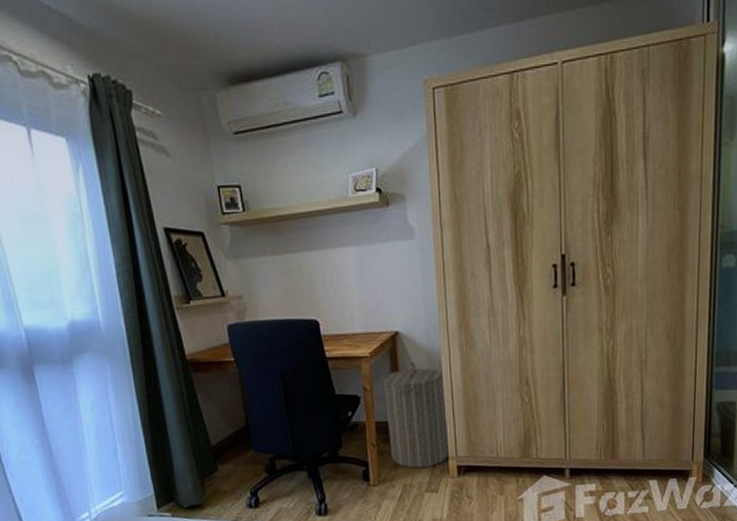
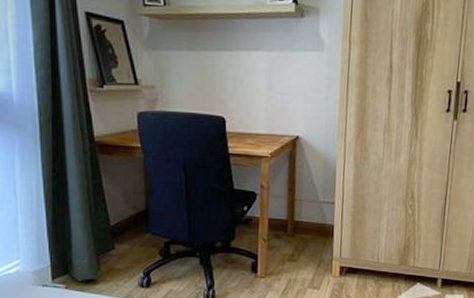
laundry hamper: present [383,362,448,469] -> none [279,166,336,266]

